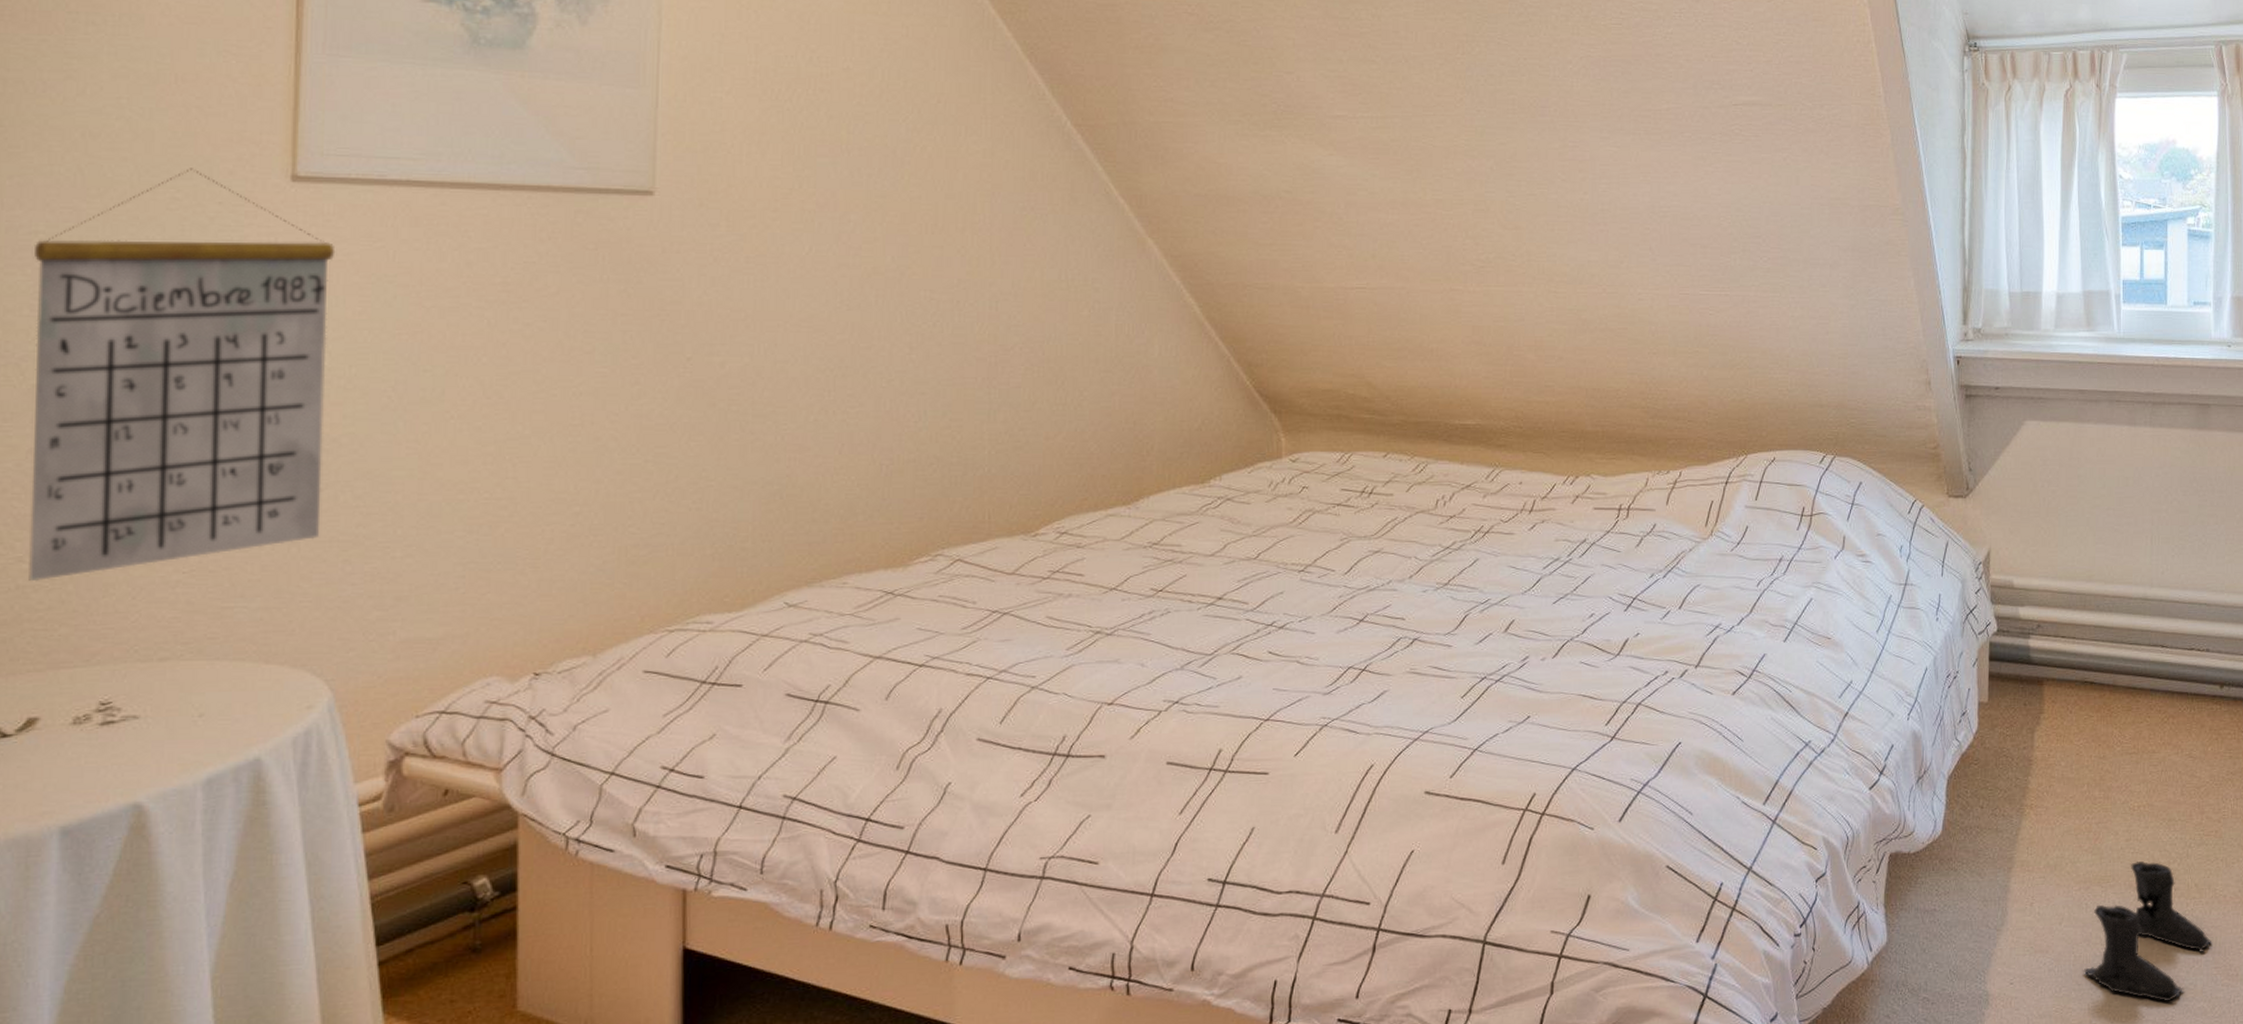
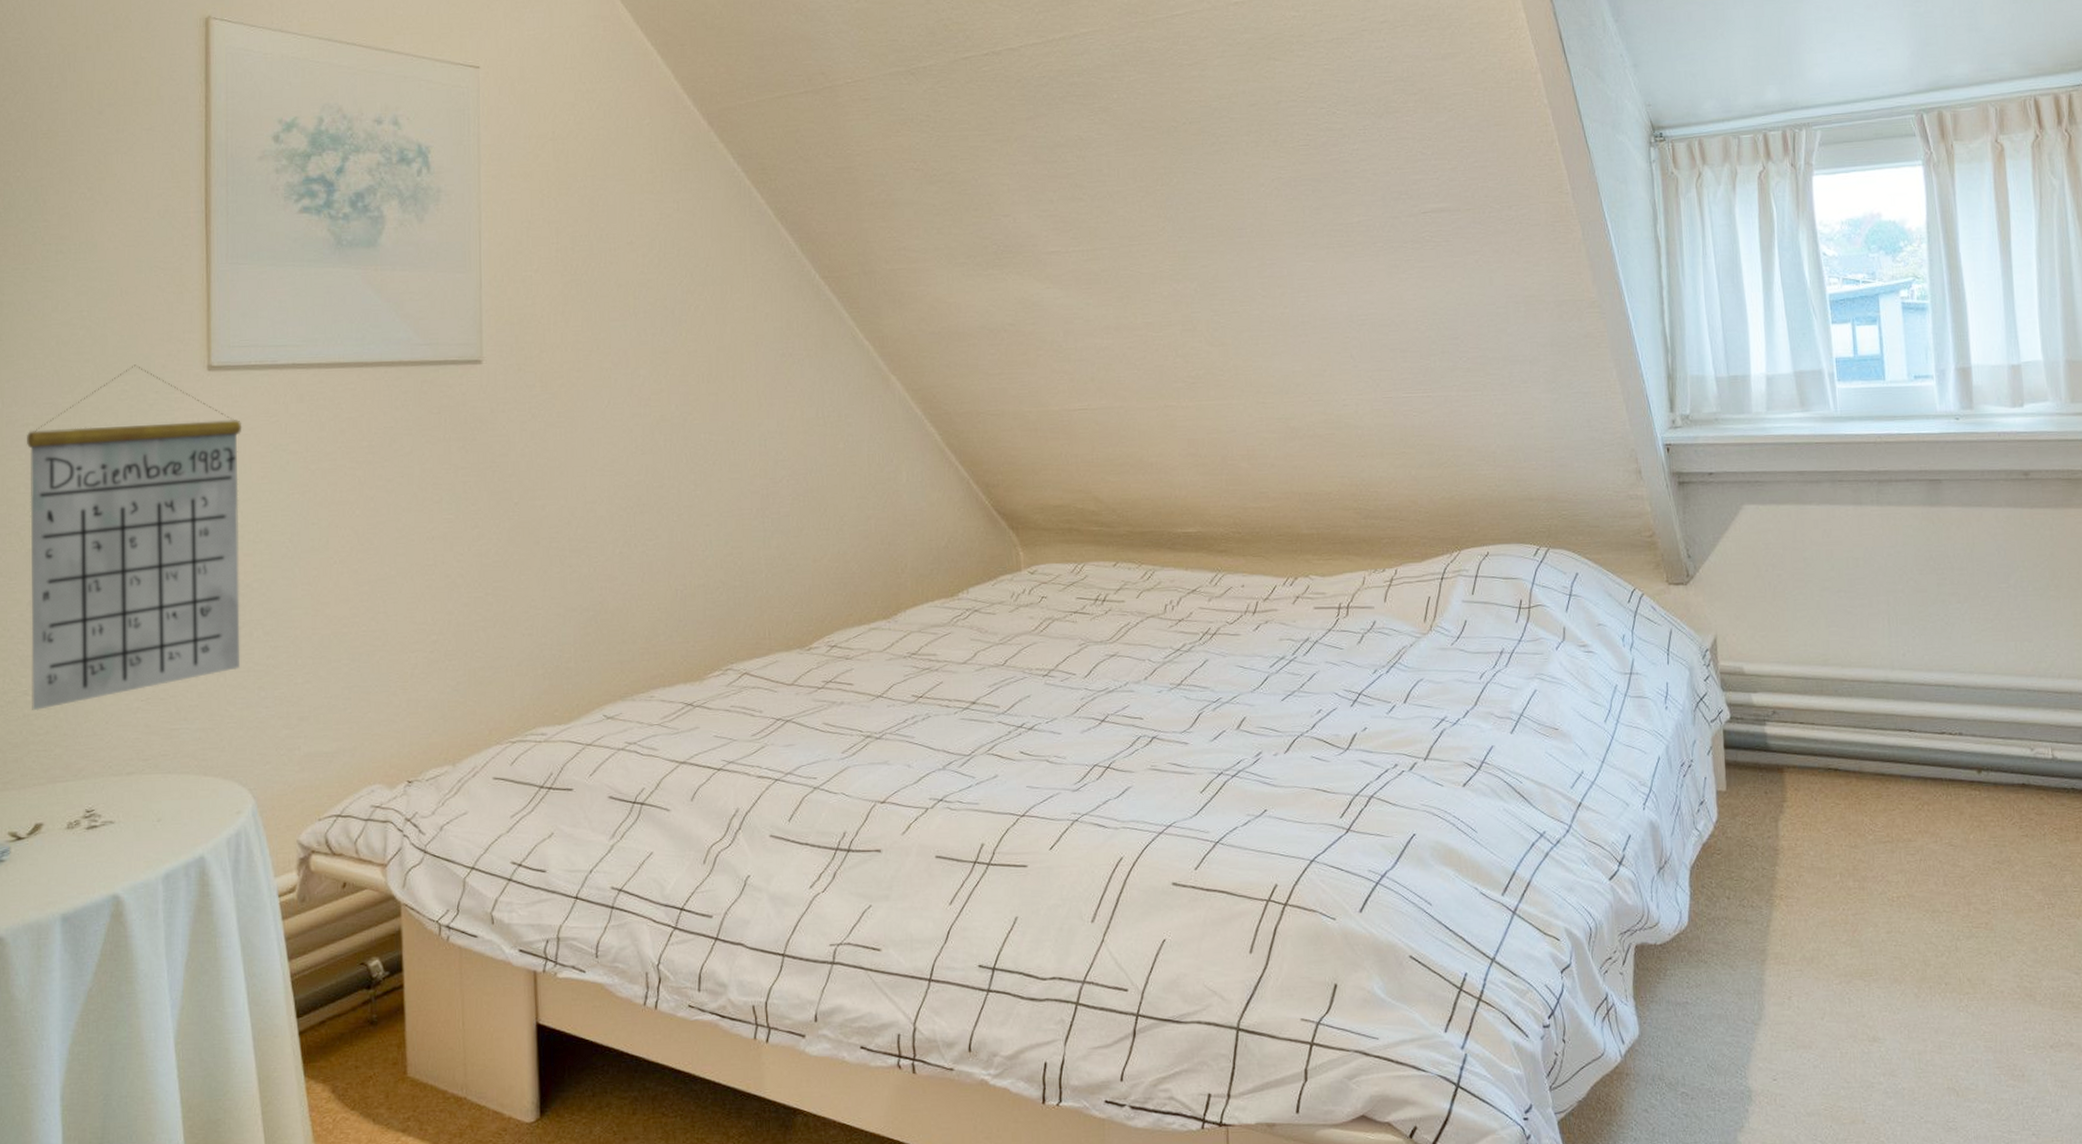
boots: present [2083,861,2212,1002] -> none [1851,955,1992,1103]

